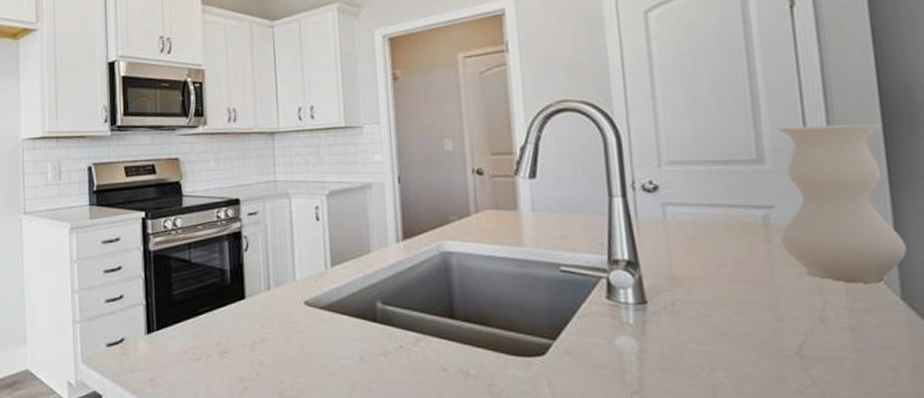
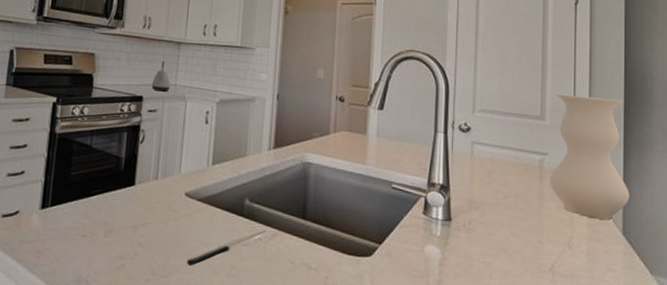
kettle: none [247,156,269,191] -> present [151,61,171,92]
kitchen knife: none [317,335,407,383] -> present [186,230,266,266]

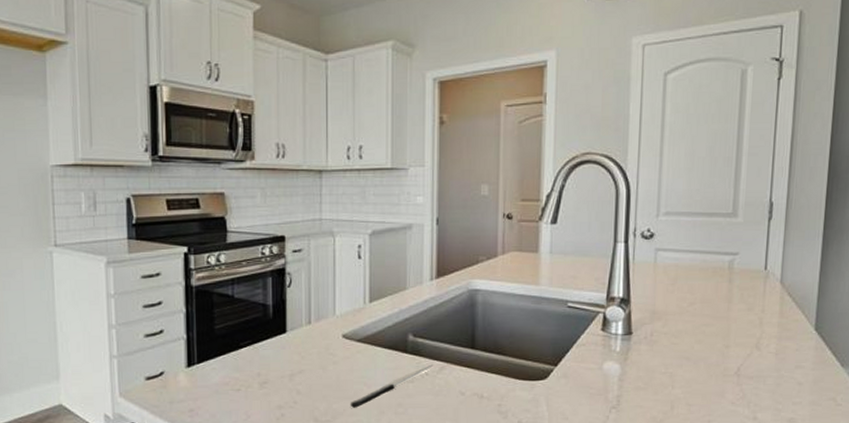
kettle: present [151,61,171,92] -> none [293,194,315,228]
vase: present [549,93,629,220] -> none [739,185,827,317]

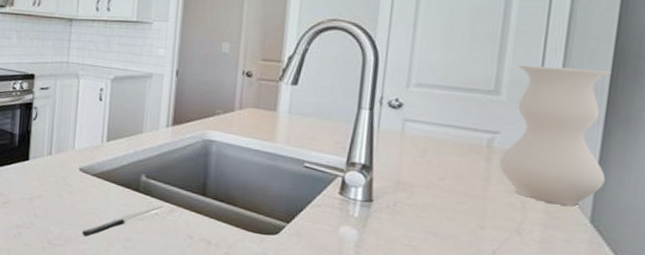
vase: none [739,185,827,317] -> present [499,64,611,207]

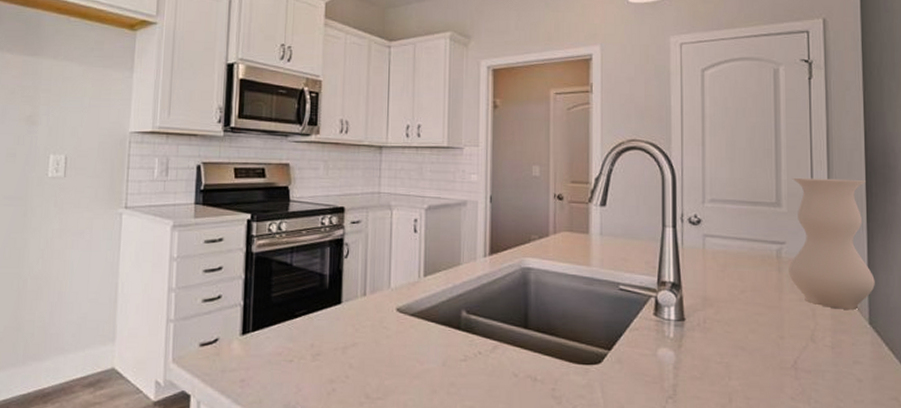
kitchen knife: present [81,205,163,237] -> none [402,343,486,386]

